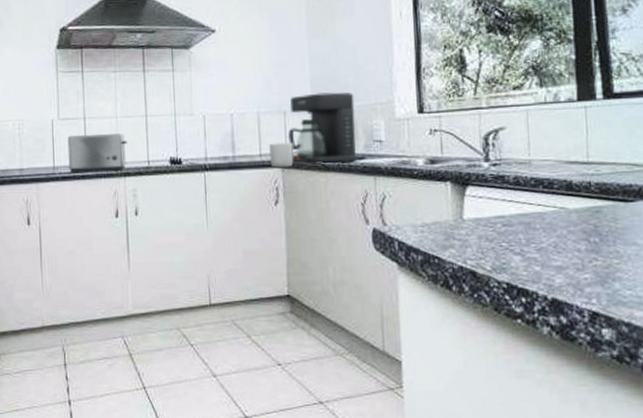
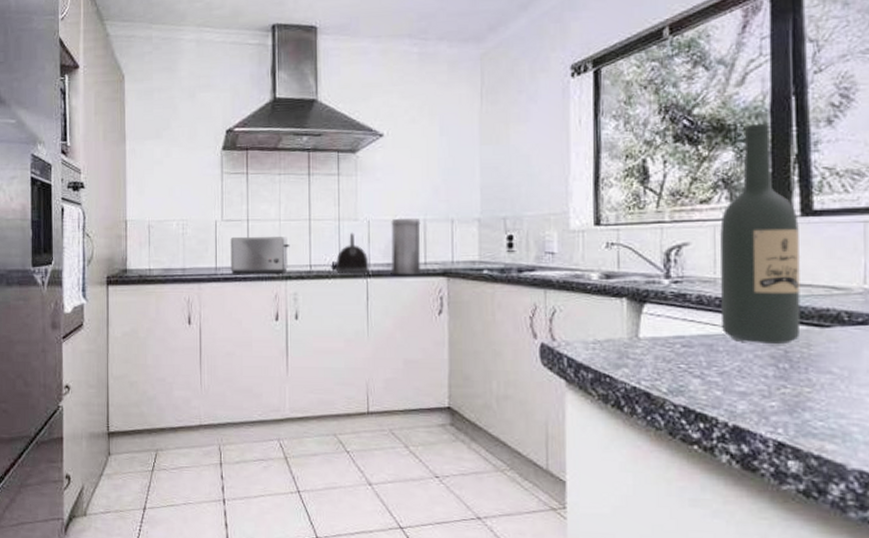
kettle: none [173,127,206,169] -> present [335,232,369,274]
canister: none [226,111,257,168] -> present [391,218,421,275]
mug: present [269,142,294,168] -> none [435,251,460,276]
coffee maker: present [287,92,358,165] -> none [454,201,527,275]
wine bottle: none [532,13,608,221] -> present [720,123,801,345]

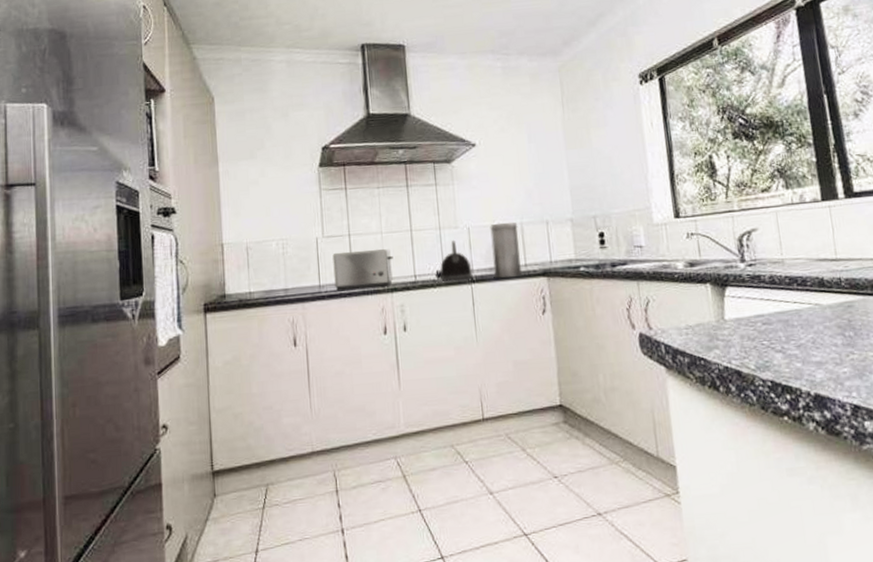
wine bottle: present [720,123,801,345] -> none [781,118,858,316]

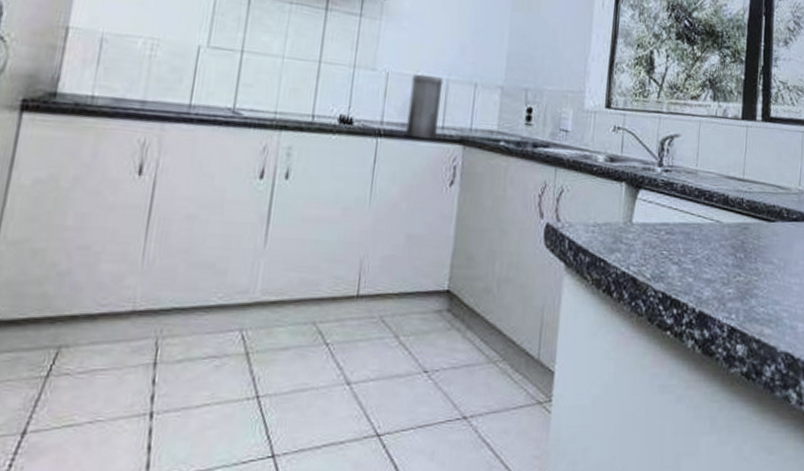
toaster: present [332,249,393,292] -> none [209,68,292,123]
kettle: present [439,239,473,282] -> none [342,82,382,133]

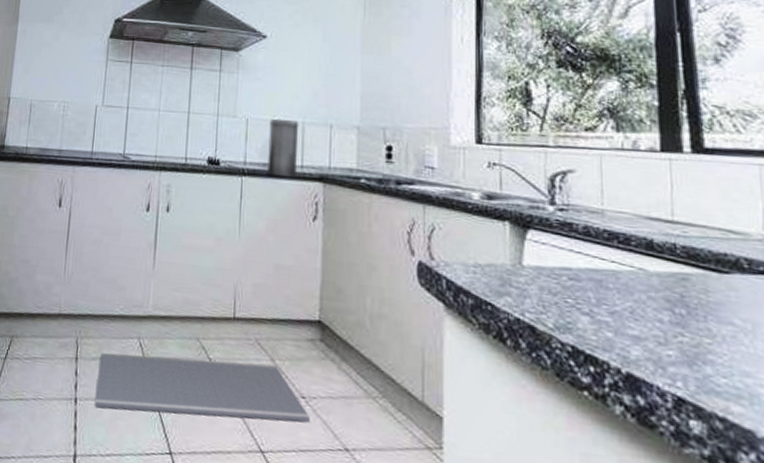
door mat: none [177,342,431,419] -> present [94,353,310,423]

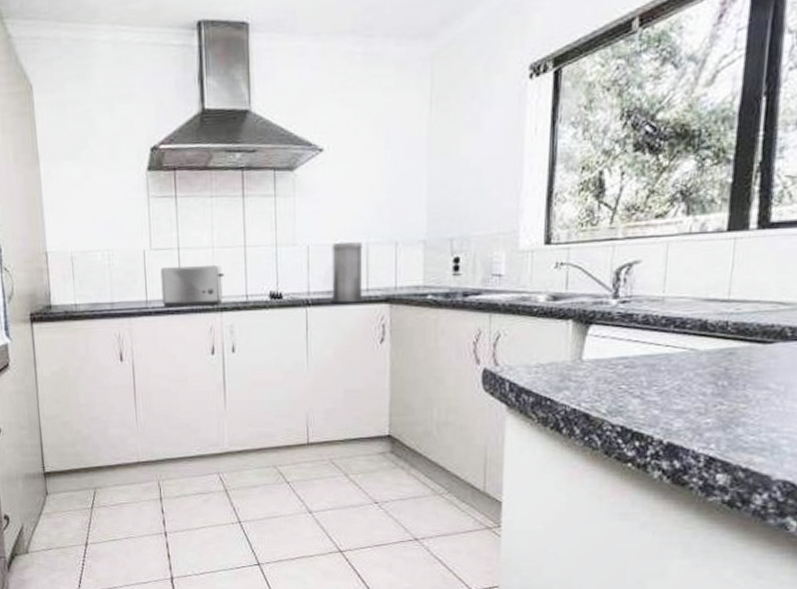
door mat: present [94,353,310,423] -> none [183,480,383,537]
toaster: none [106,122,167,165] -> present [160,265,225,308]

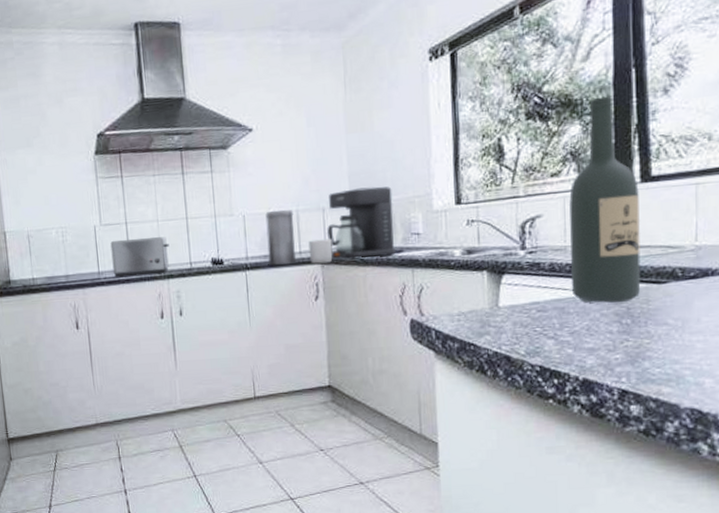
mug: none [377,276,403,303] -> present [308,238,333,264]
coffee maker: none [397,220,475,300] -> present [326,186,396,260]
wine bottle: none [665,127,754,363] -> present [569,96,641,303]

